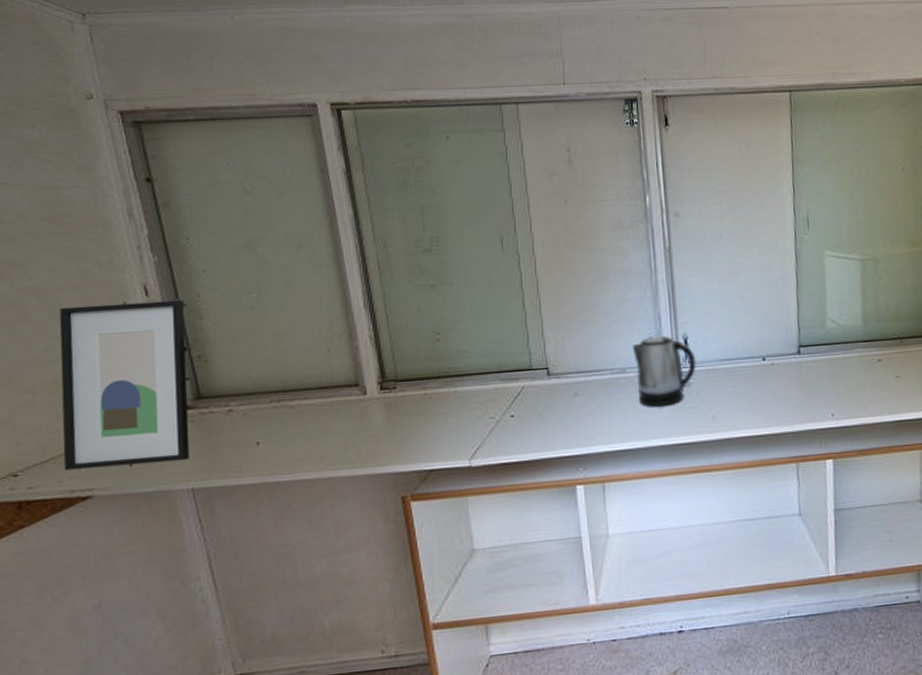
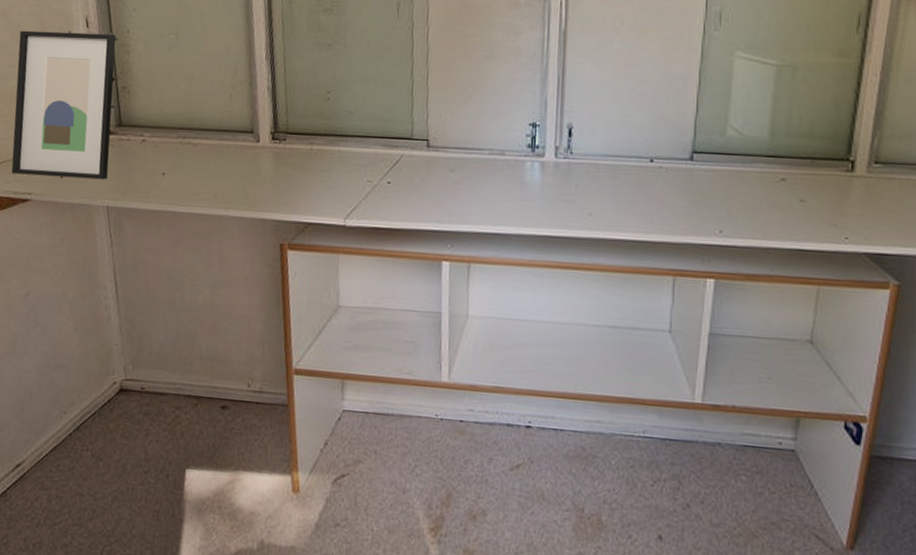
kettle: present [632,334,696,407] -> none [514,120,578,195]

